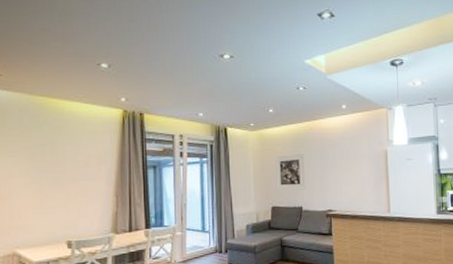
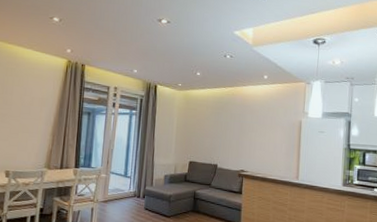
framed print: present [275,153,306,191] -> none [195,115,224,149]

